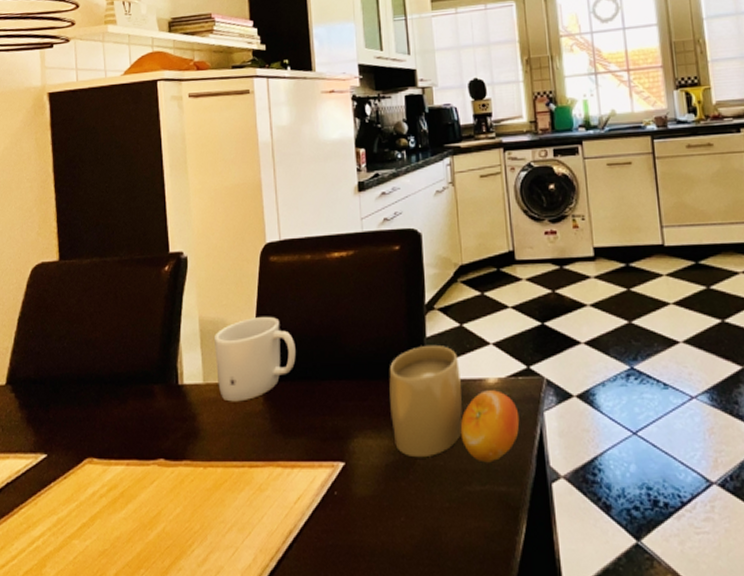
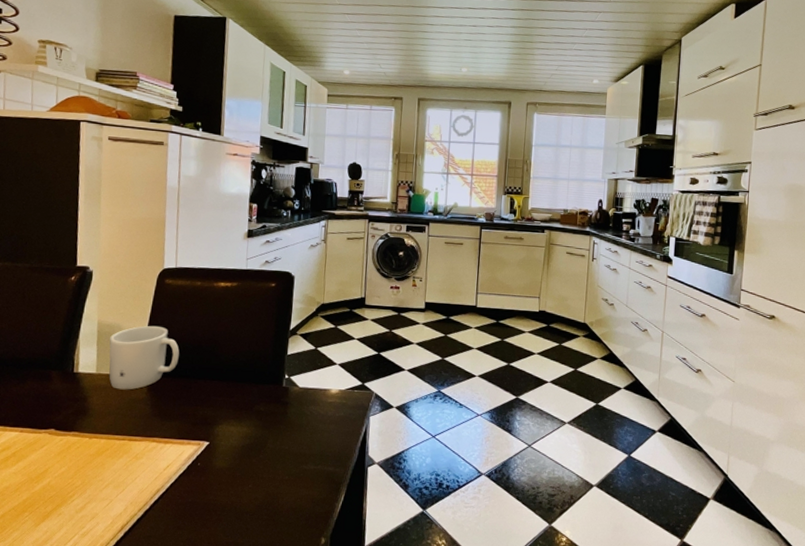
mug: present [388,344,463,458] -> none [251,360,311,443]
fruit: present [460,390,520,463] -> none [304,398,351,450]

